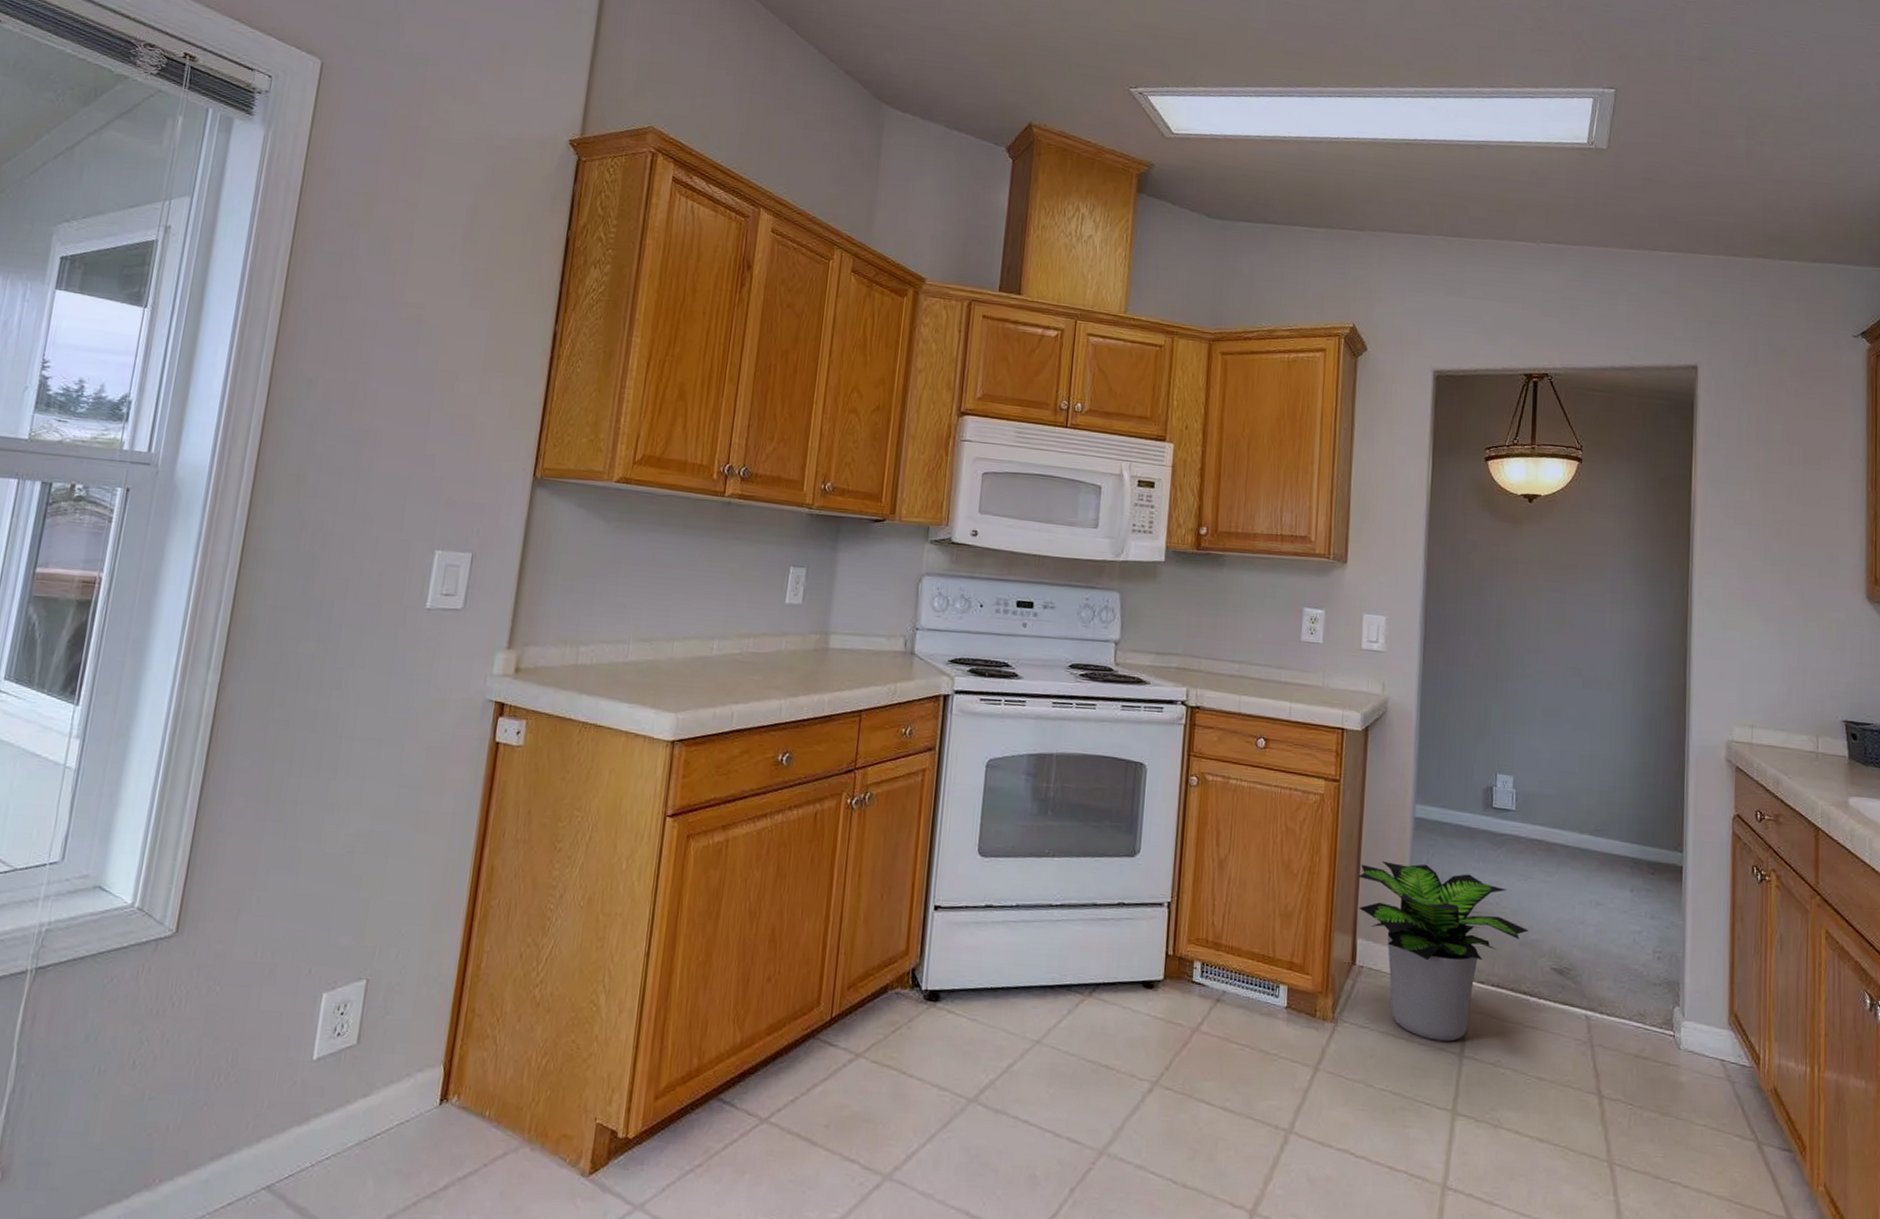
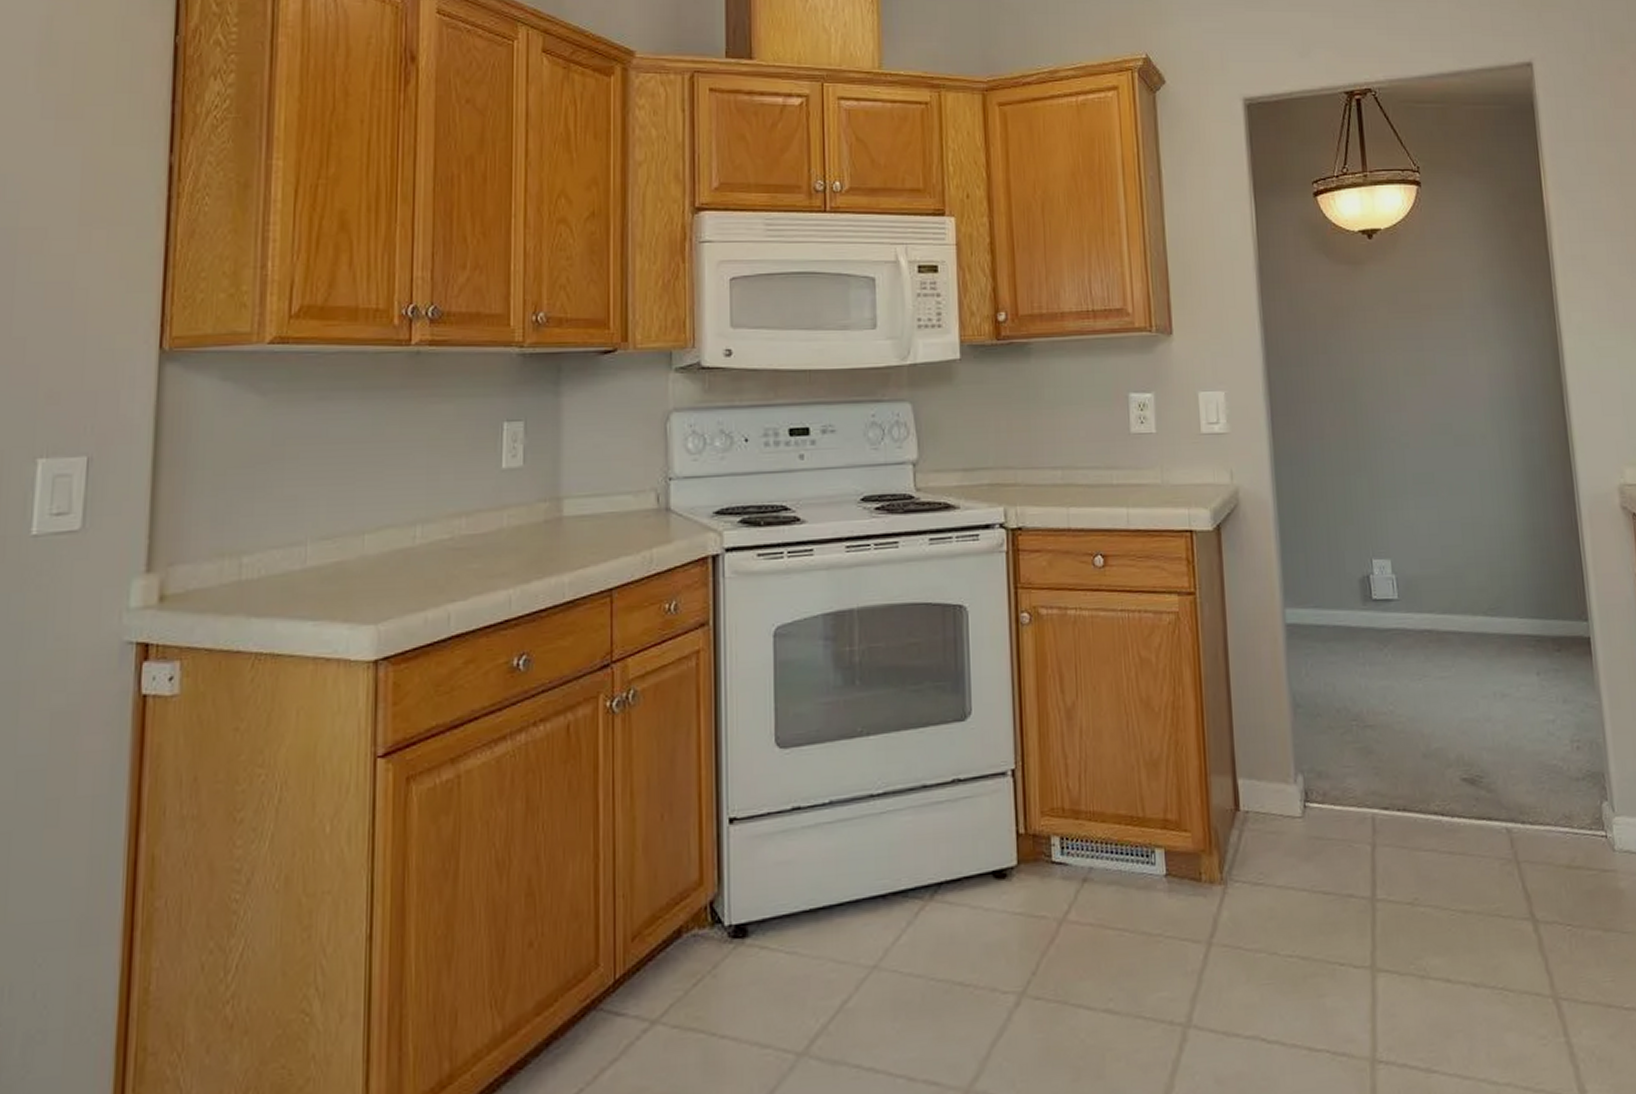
potted plant: present [1357,860,1529,1042] -> none [1229,677,1431,887]

